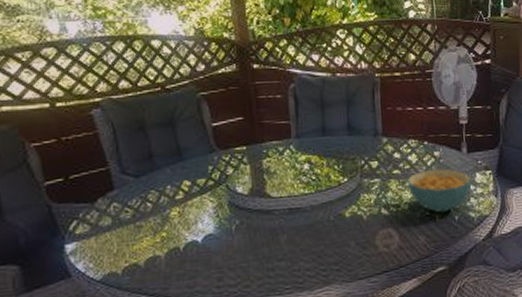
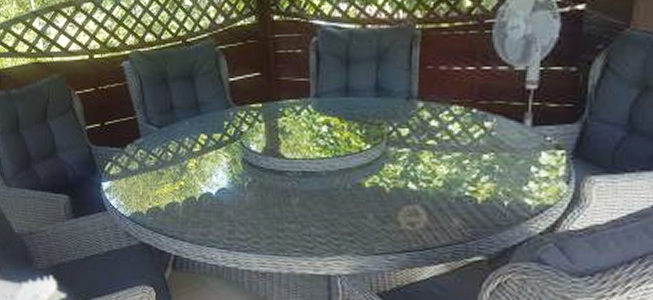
cereal bowl: present [407,168,472,213] -> none [444,142,534,196]

